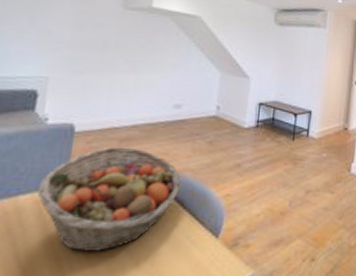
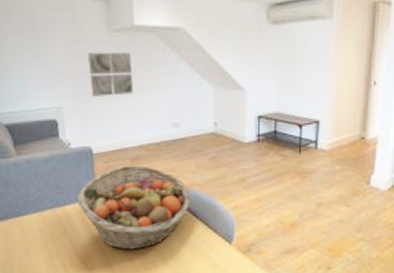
wall art: none [88,25,143,71] -> present [88,52,133,96]

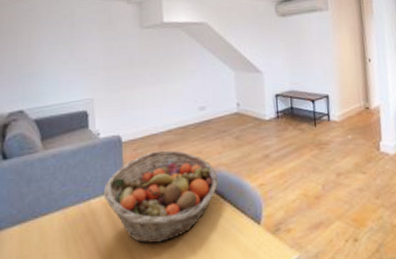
wall art: present [88,52,133,96] -> none [121,45,162,87]

